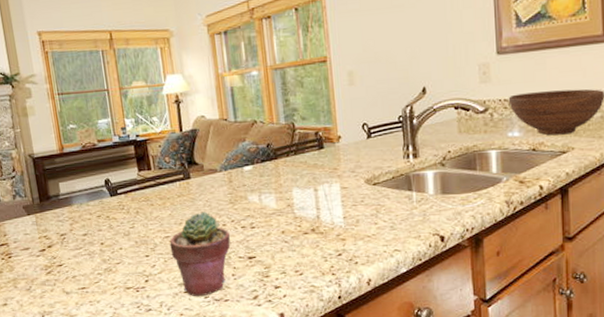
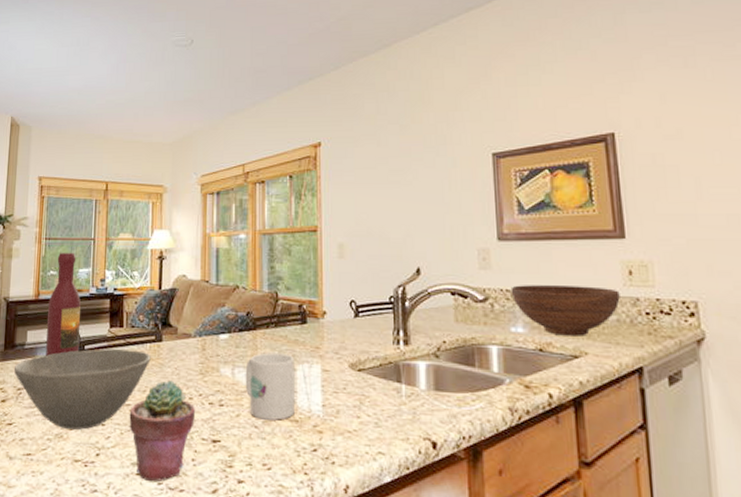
bowl: none [53,189,182,263] -> present [13,349,151,430]
wine bottle: none [74,104,113,203] -> present [46,252,81,356]
mug: none [271,177,319,235] -> present [245,352,294,420]

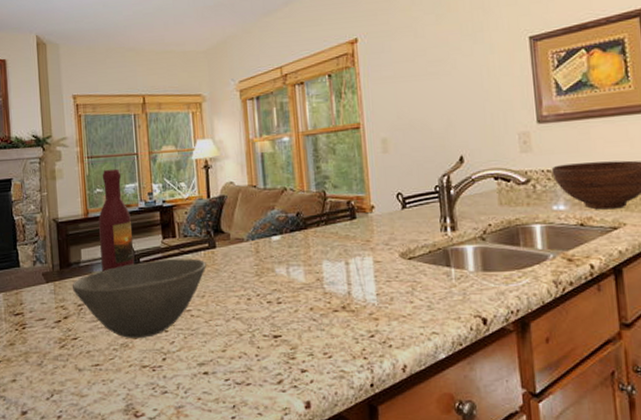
potted succulent: present [129,380,196,482] -> none [191,284,255,379]
mug: present [245,352,294,420] -> none [299,249,350,313]

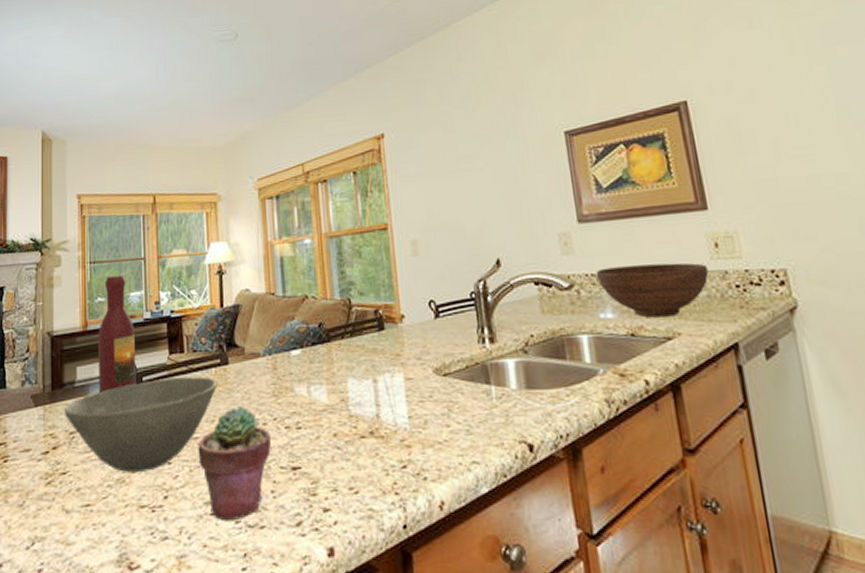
potted succulent: none [191,284,255,379] -> present [198,406,272,522]

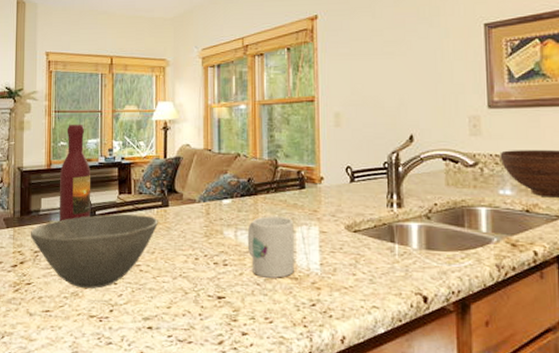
potted succulent: present [198,406,272,522] -> none [139,242,202,335]
mug: none [322,364,379,439] -> present [247,216,294,278]

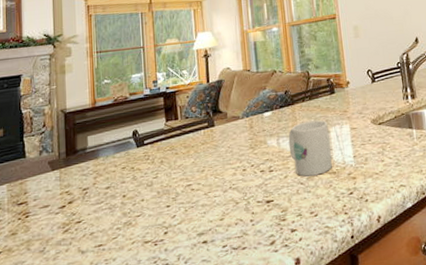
bowl: present [30,214,158,289] -> none [77,137,206,217]
wine bottle: present [59,124,91,221] -> none [105,61,139,156]

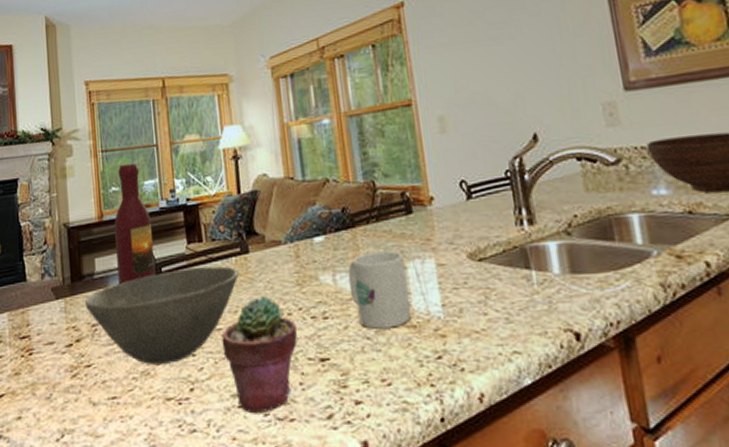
bowl: none [77,137,206,217] -> present [84,266,239,365]
wine bottle: none [105,61,139,156] -> present [114,163,156,285]
potted succulent: none [191,158,250,247] -> present [221,296,298,414]

